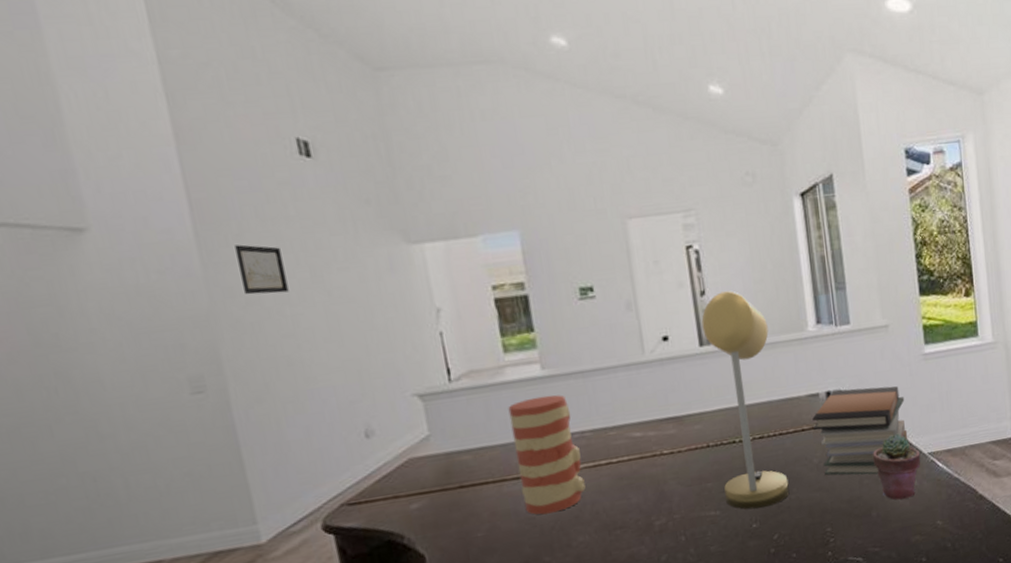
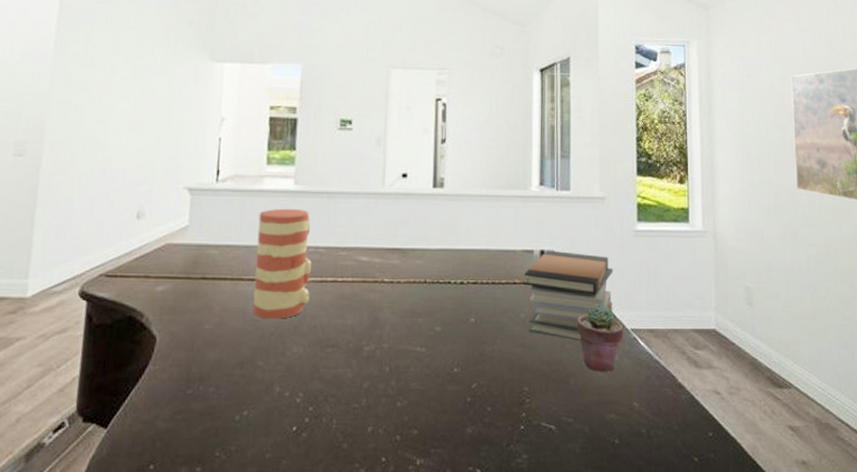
wall art: present [235,244,289,295] -> none [79,42,115,85]
desk lamp: present [701,291,790,510] -> none [433,143,496,353]

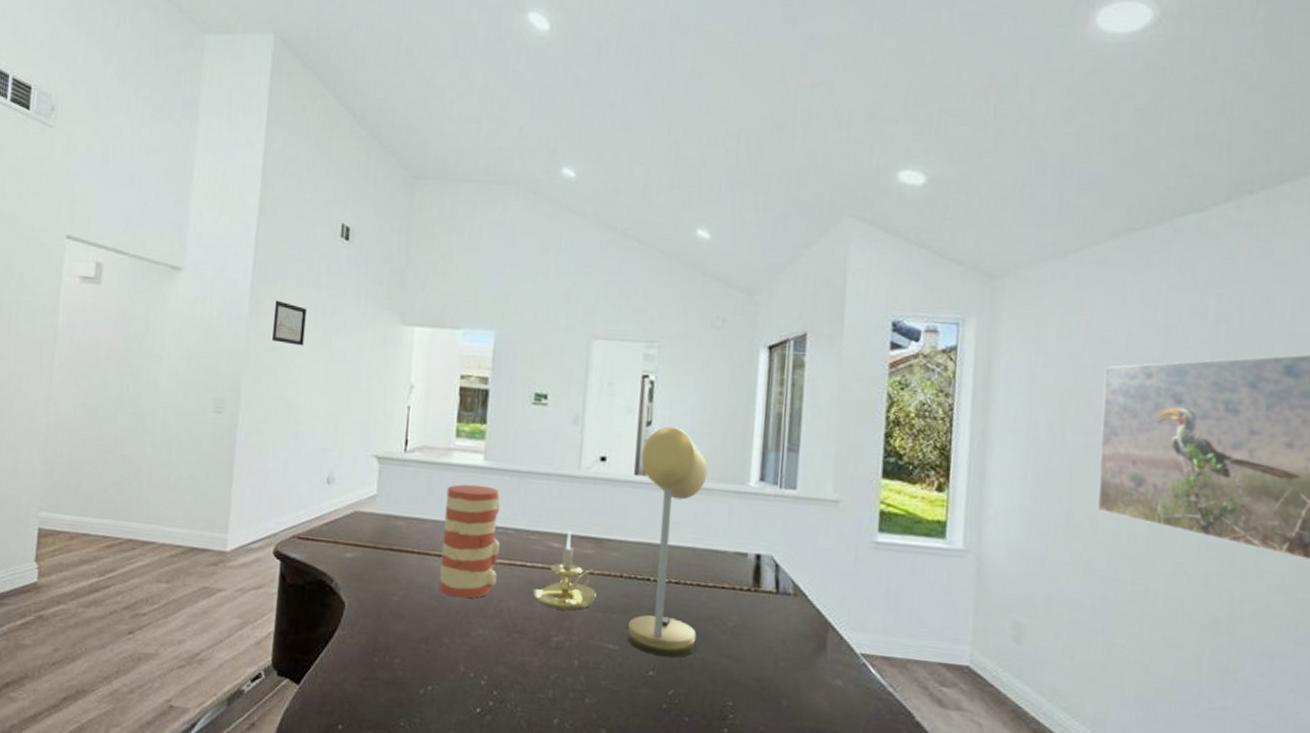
wall art: none [79,42,115,85] -> present [272,300,307,346]
candle holder: none [345,243,403,320] -> present [533,530,596,611]
desk lamp: none [433,143,496,353] -> present [627,426,708,658]
book stack: present [524,250,613,341] -> none [734,554,844,660]
potted succulent: present [576,304,623,372] -> none [794,621,852,698]

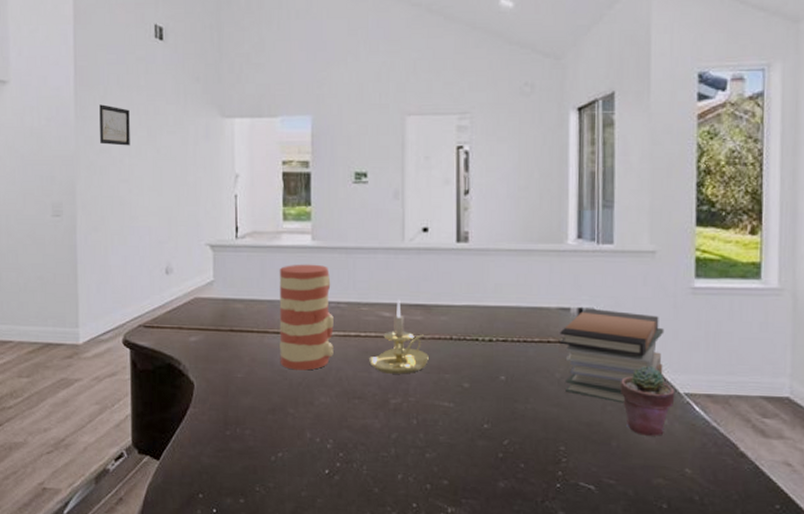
desk lamp: present [627,426,708,658] -> none [461,194,527,410]
book stack: none [734,554,844,660] -> present [560,308,665,403]
potted succulent: none [794,621,852,698] -> present [619,366,675,436]

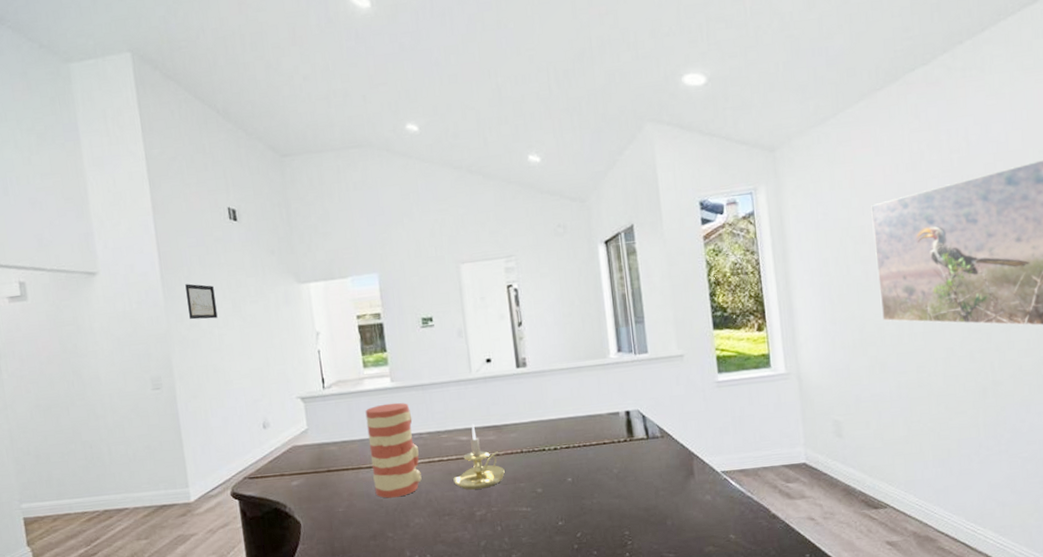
book stack: present [560,308,665,403] -> none [613,409,702,487]
potted succulent: present [619,366,675,436] -> none [667,452,714,512]

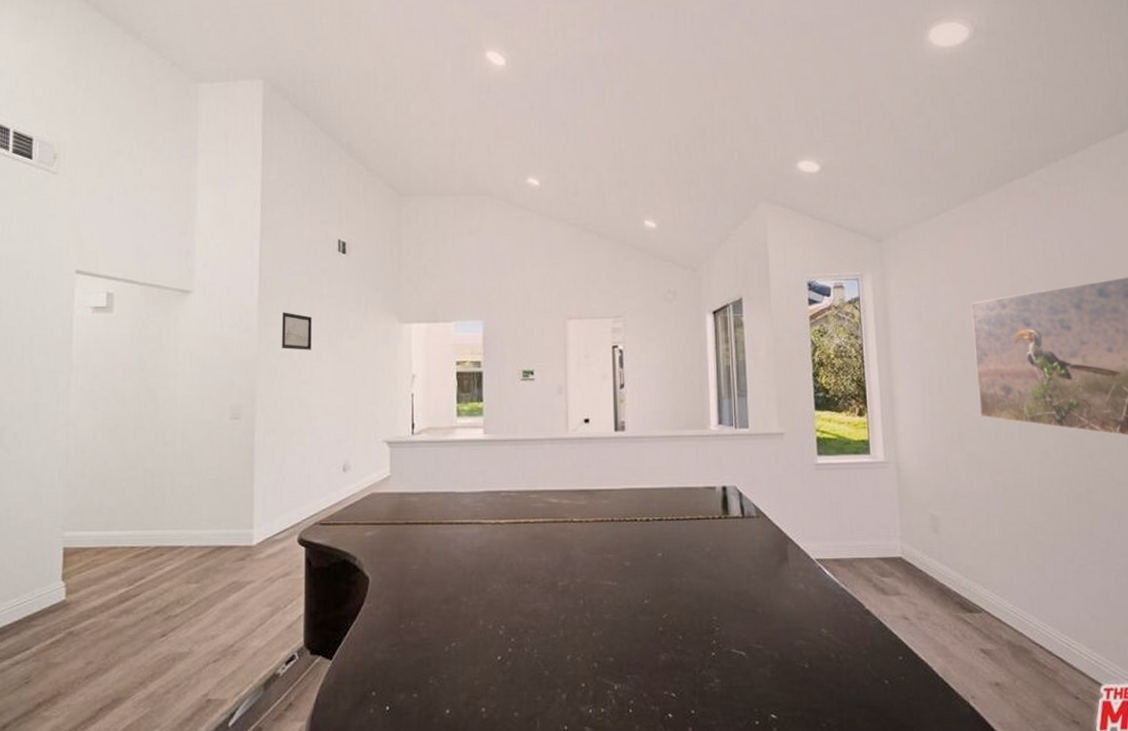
vase: present [365,402,422,498] -> none [453,456,505,559]
candle holder: present [453,423,505,490] -> none [538,486,593,557]

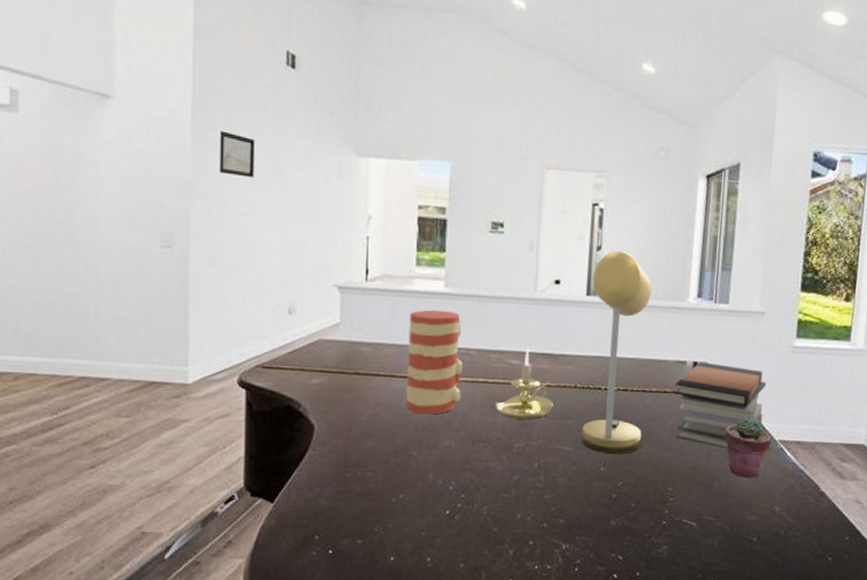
vase: none [453,456,505,559] -> present [405,309,462,415]
candle holder: none [538,486,593,557] -> present [495,348,553,420]
desk lamp: none [618,387,681,585] -> present [581,250,652,454]
book stack: none [708,486,797,572] -> present [675,361,767,449]
potted succulent: none [761,536,808,601] -> present [724,415,772,478]

